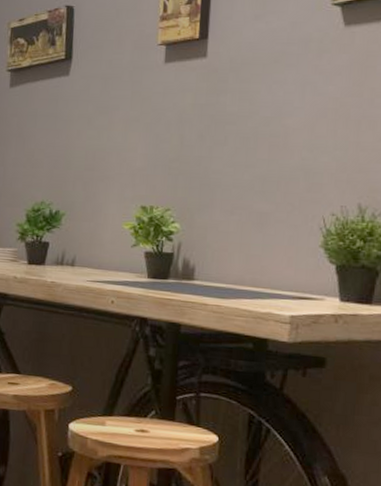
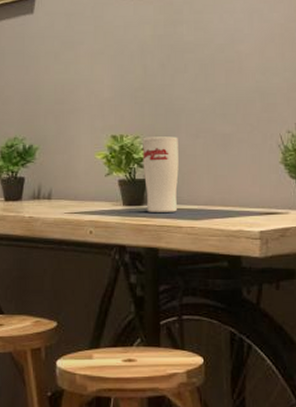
cup: none [171,210,211,289] -> present [142,136,179,212]

